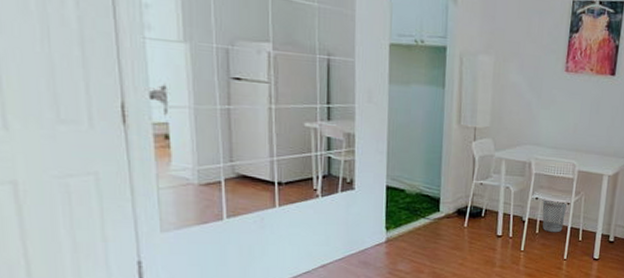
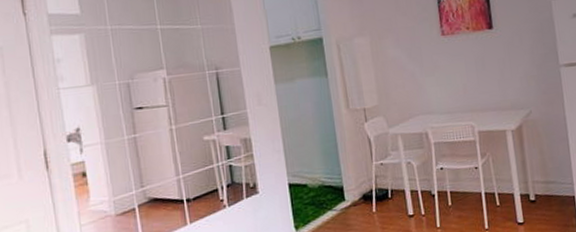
wastebasket: present [542,198,567,233] -> none [448,165,477,203]

